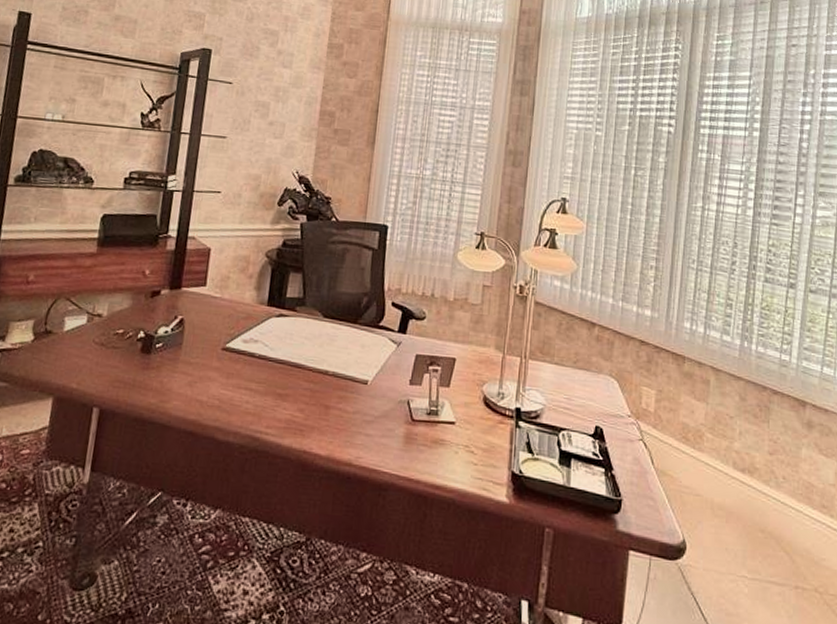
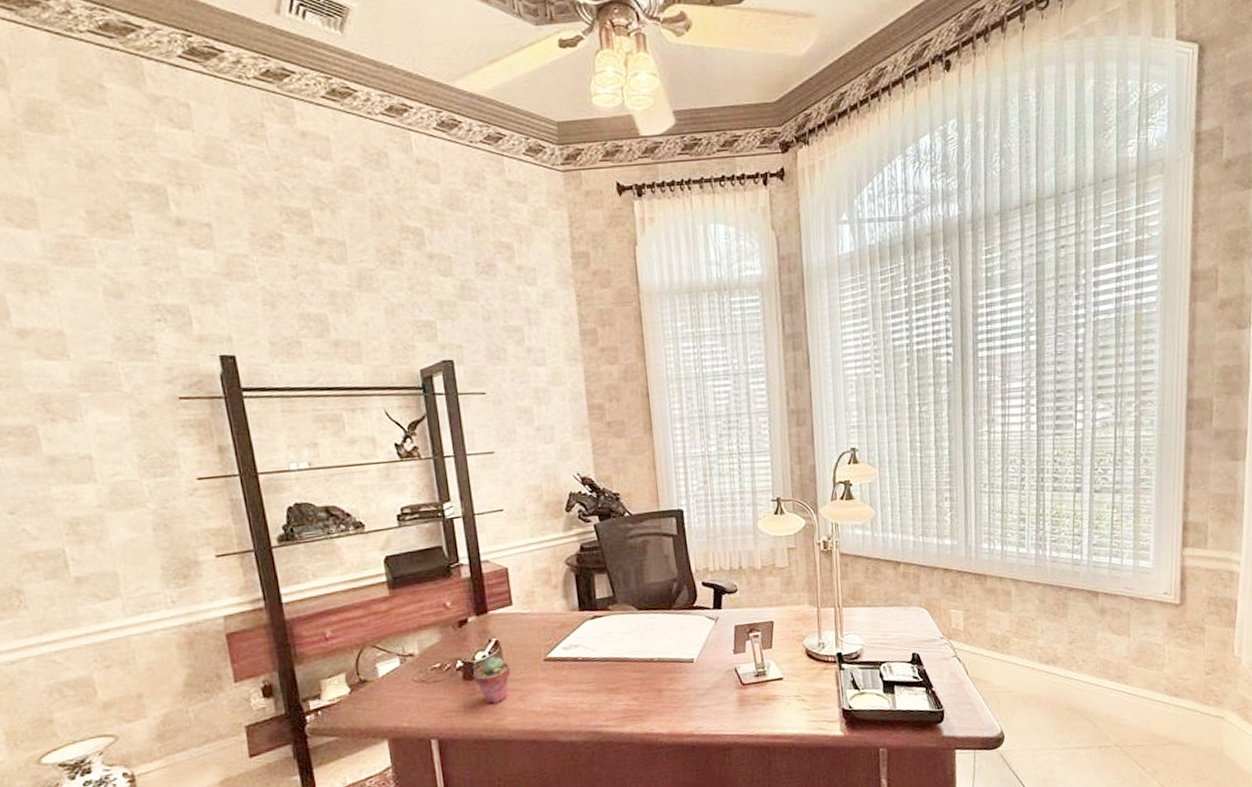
potted succulent: none [150,334,189,384] -> present [472,656,511,704]

